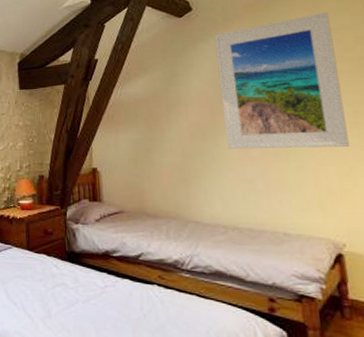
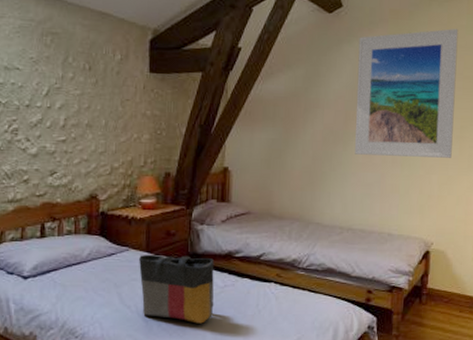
tote bag: none [22,252,97,325] -> present [139,254,214,324]

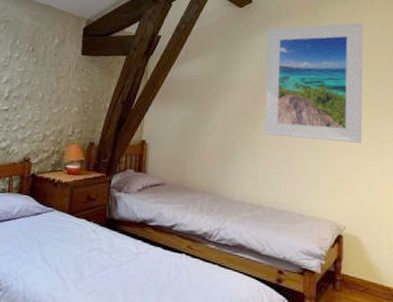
tote bag: present [139,254,214,324] -> none [61,216,129,289]

